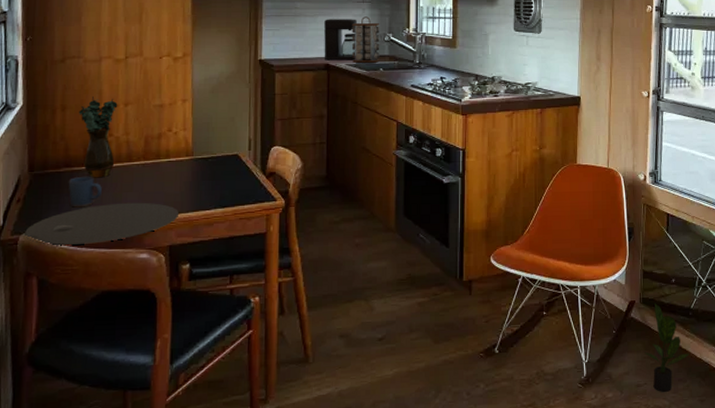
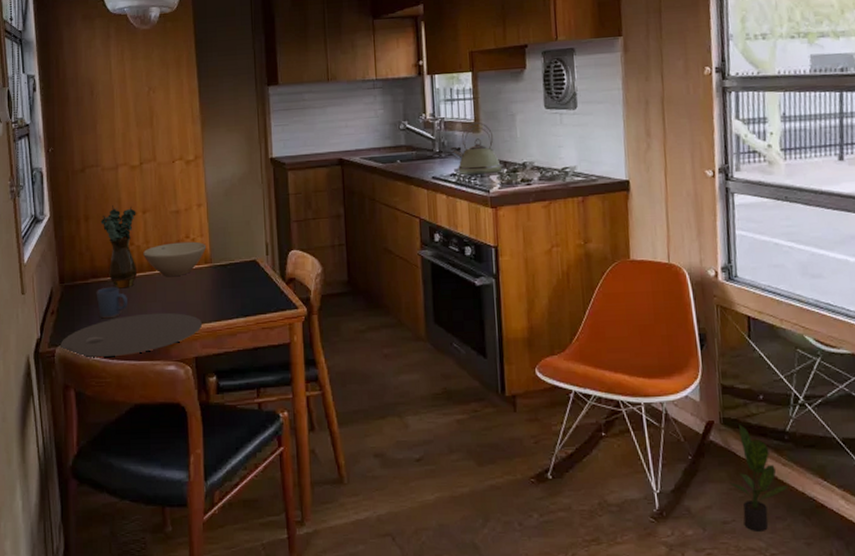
bowl: none [122,135,189,168] -> present [143,241,207,277]
coffee maker: present [324,19,357,61] -> none [334,107,371,155]
spice rack: present [351,17,380,64] -> none [363,104,396,157]
kettle: none [429,38,474,85] -> present [450,121,503,176]

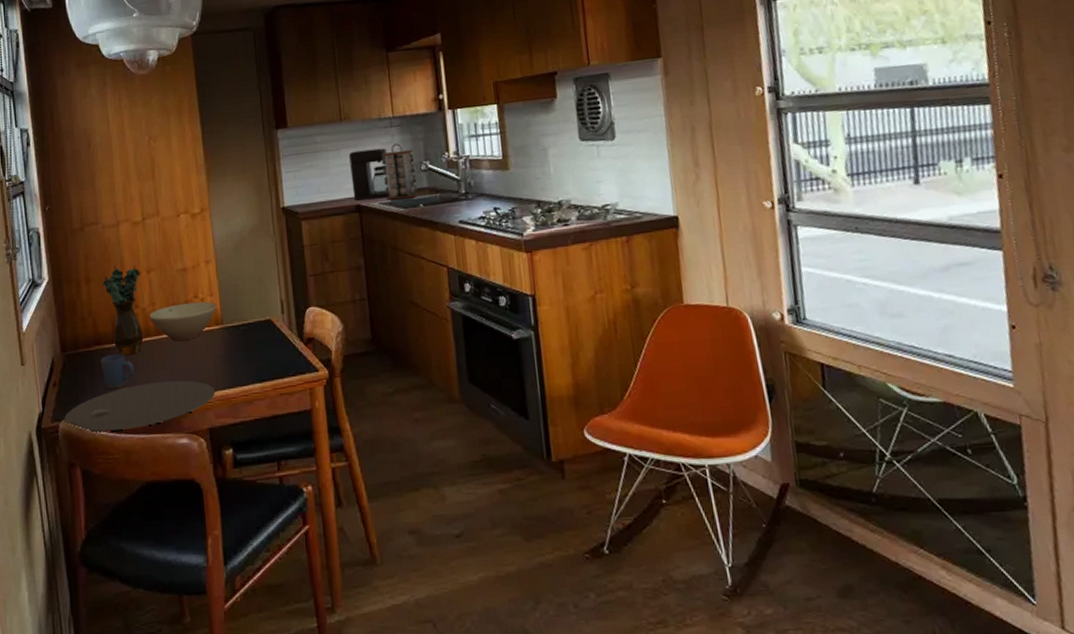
coffee maker: none [334,107,371,155] -> present [349,148,390,201]
spice rack: none [363,104,396,157] -> present [381,143,418,201]
kettle: present [450,121,503,176] -> none [477,158,536,218]
potted plant: present [730,424,789,531] -> none [811,486,880,609]

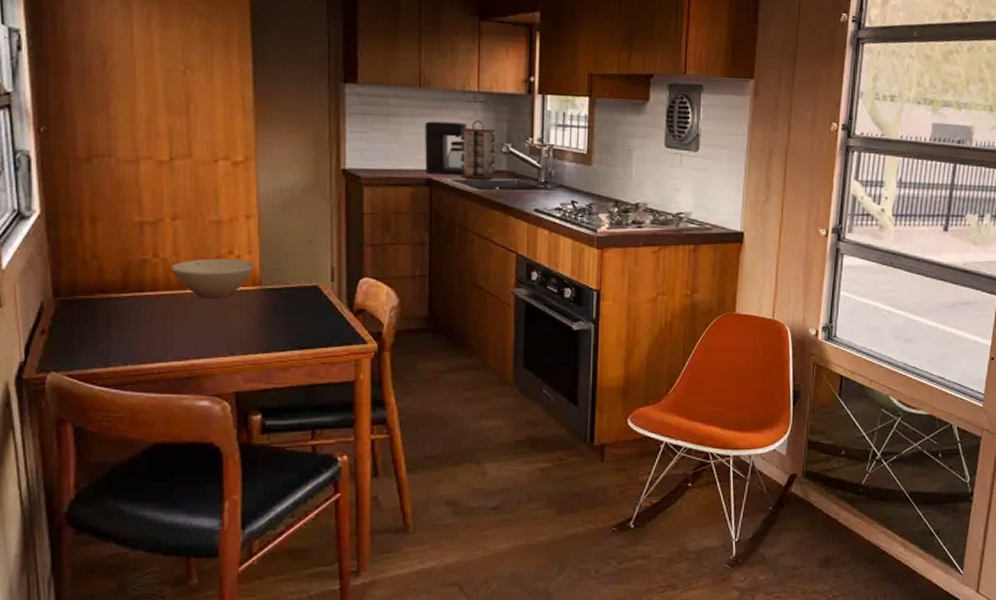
placemat: present [64,380,215,432] -> none [54,339,245,387]
mug: present [100,353,135,389] -> none [104,305,149,343]
vase: present [102,265,144,356] -> none [113,207,163,308]

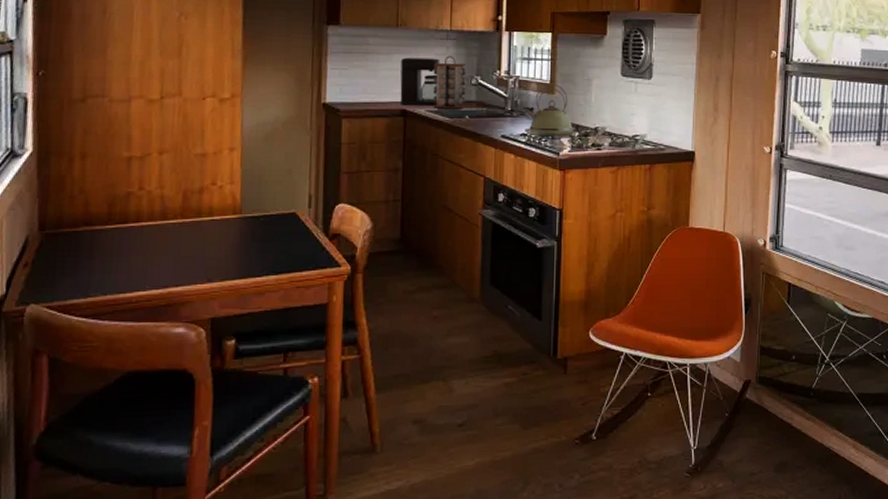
bowl: present [171,258,256,299] -> none [155,189,237,228]
kettle: none [557,153,613,212] -> present [523,83,574,137]

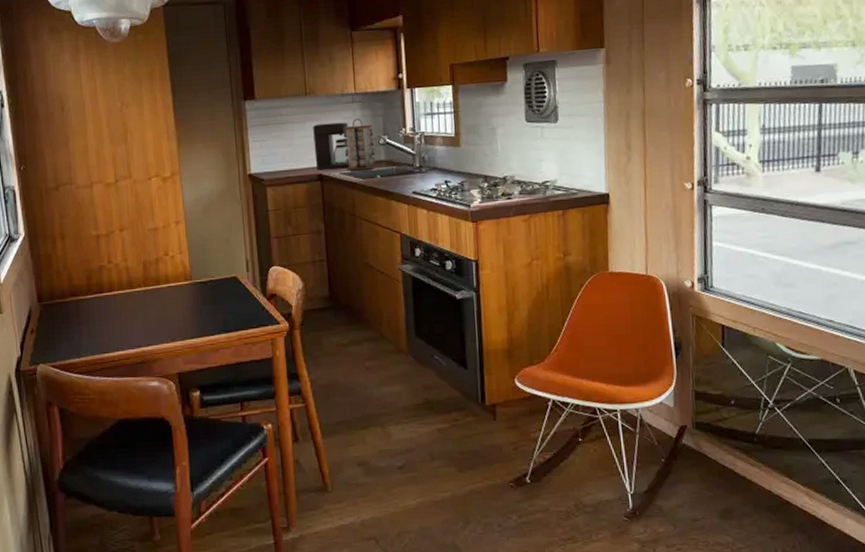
kettle: present [523,83,574,137] -> none [431,136,483,190]

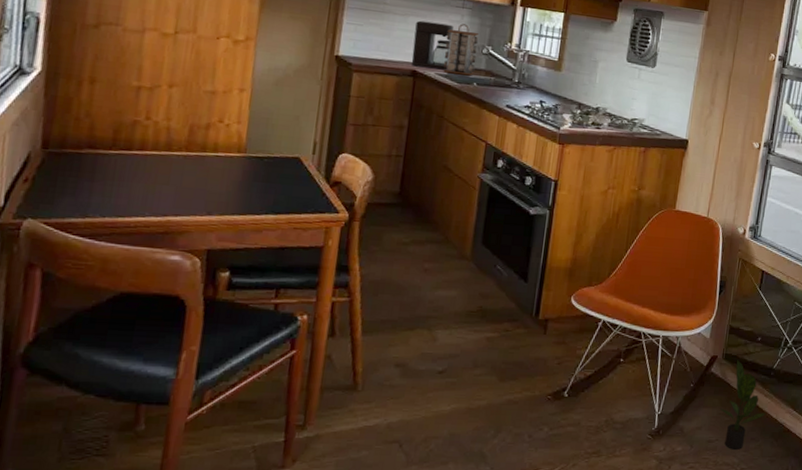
potted plant: none [701,428,756,527] -> present [720,360,766,450]

